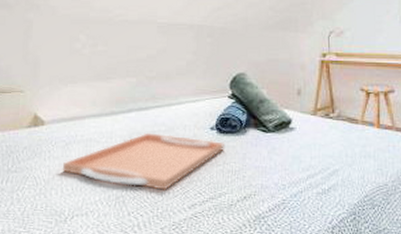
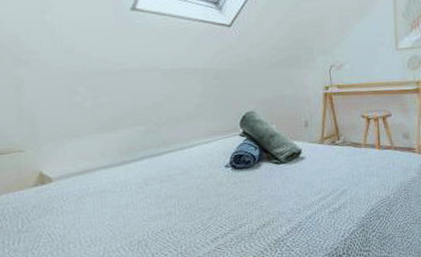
serving tray: present [62,133,224,190] -> none [77,176,240,230]

